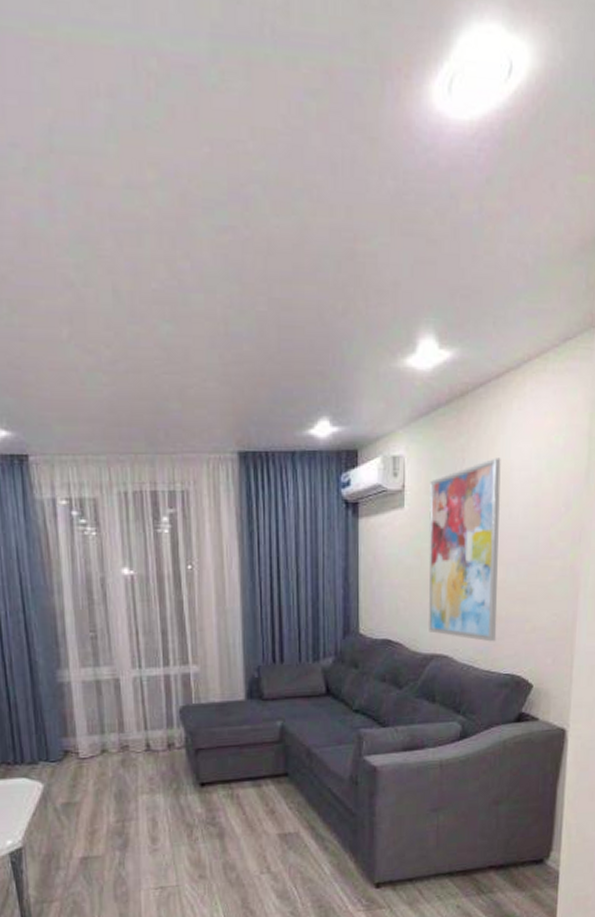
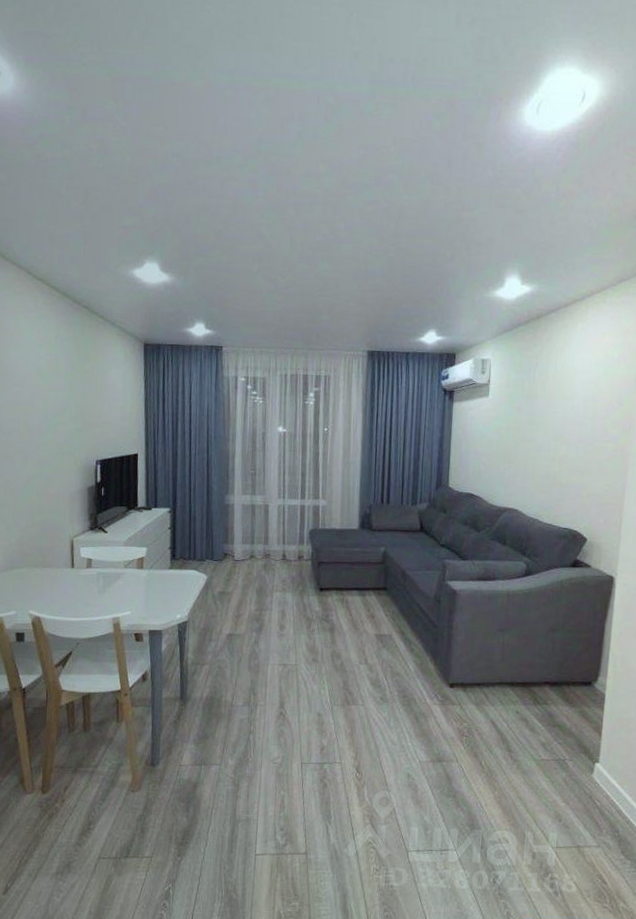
wall art: present [429,458,501,642] -> none [503,364,567,502]

